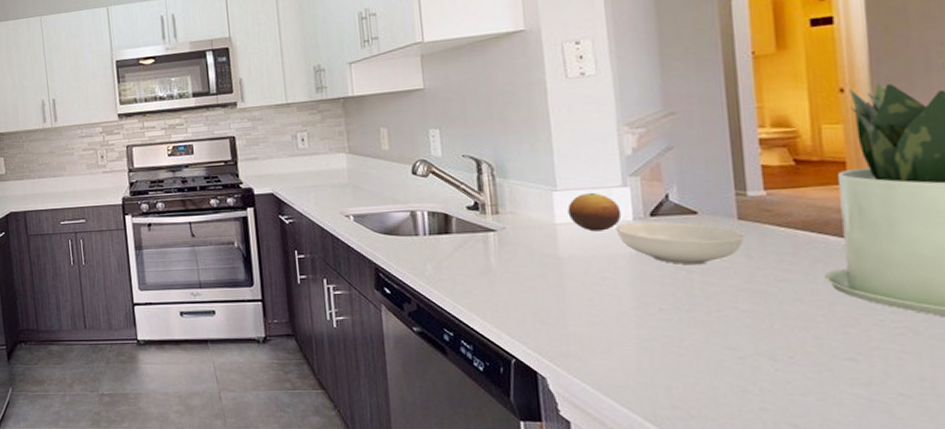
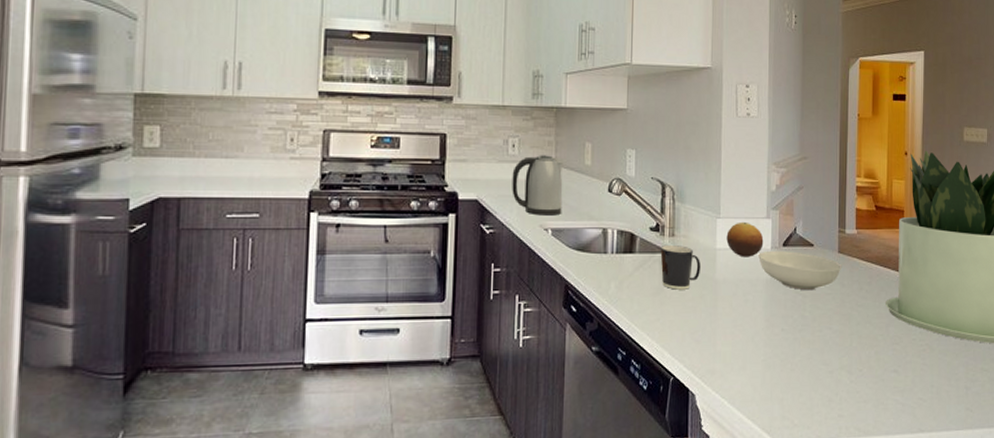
kettle: none [304,145,363,203] -> present [512,155,564,216]
mug: none [482,222,537,269] -> present [660,244,700,290]

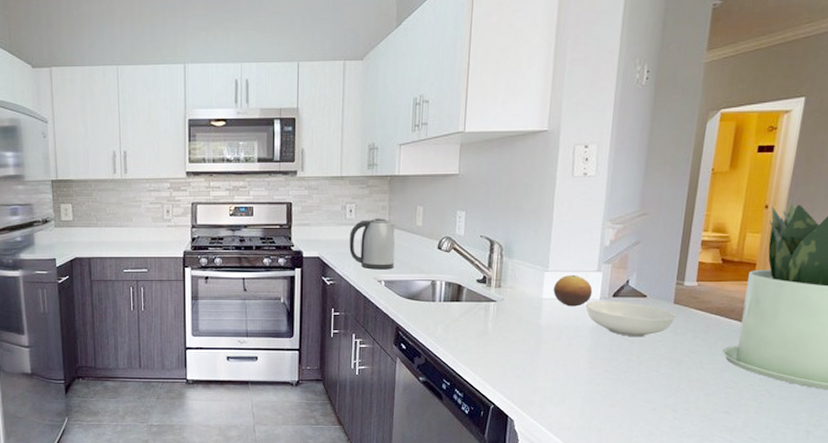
mug: present [660,244,700,290] -> none [486,294,526,333]

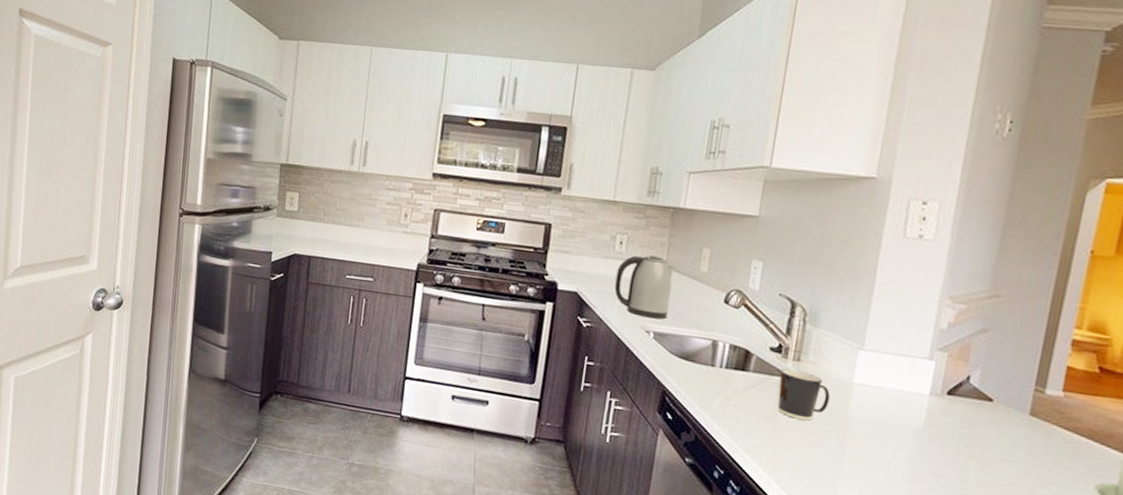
mug: none [486,294,526,333] -> present [777,368,830,421]
fruit: present [553,274,593,307] -> none [868,358,921,400]
bowl: present [585,300,677,337] -> none [909,396,1033,452]

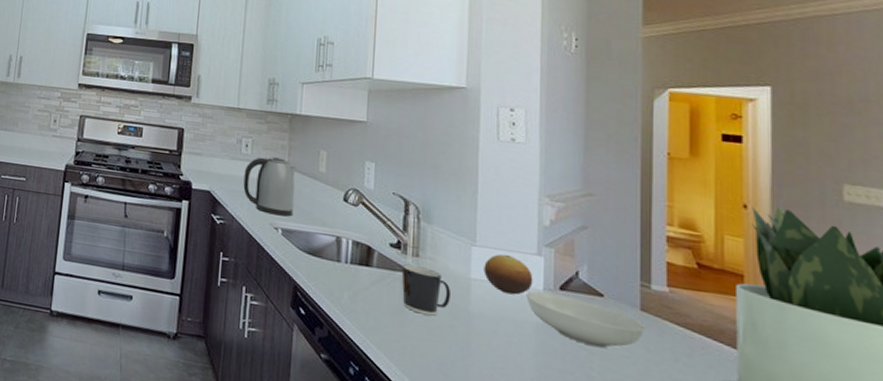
fruit: none [868,358,921,400] -> present [484,254,533,295]
bowl: none [909,396,1033,452] -> present [526,291,647,348]

